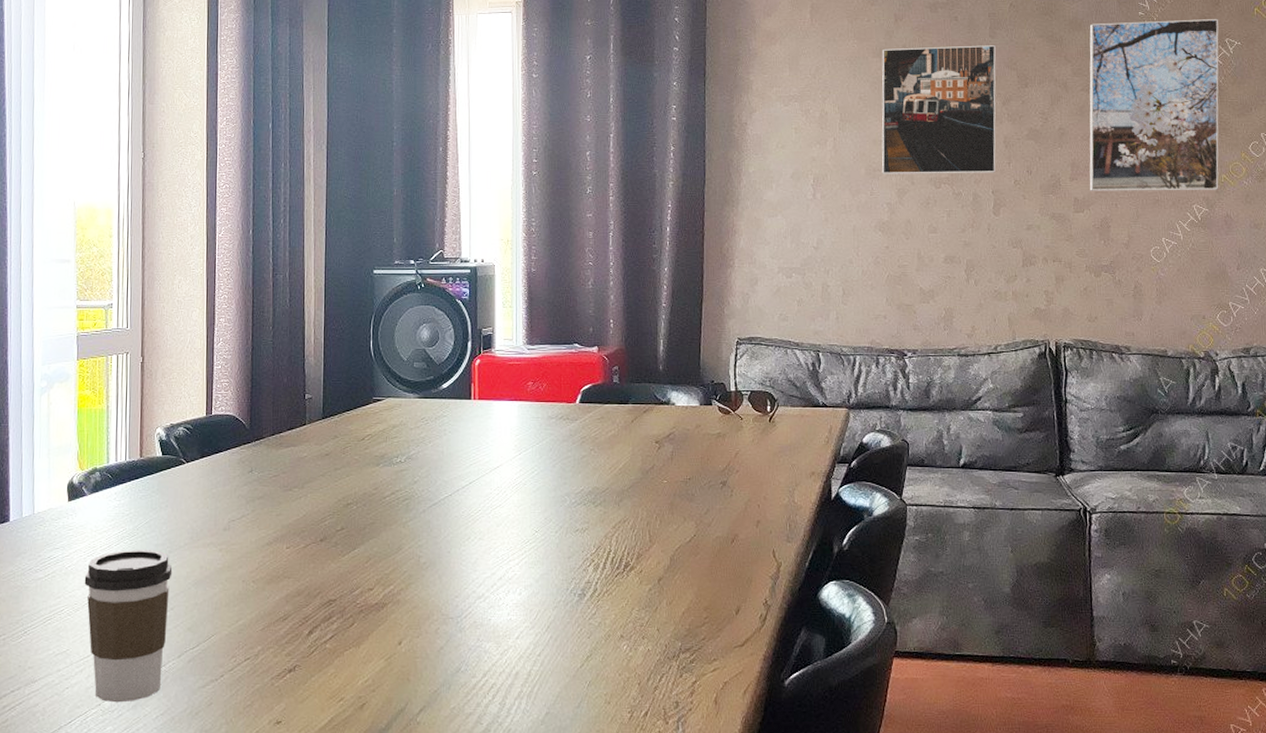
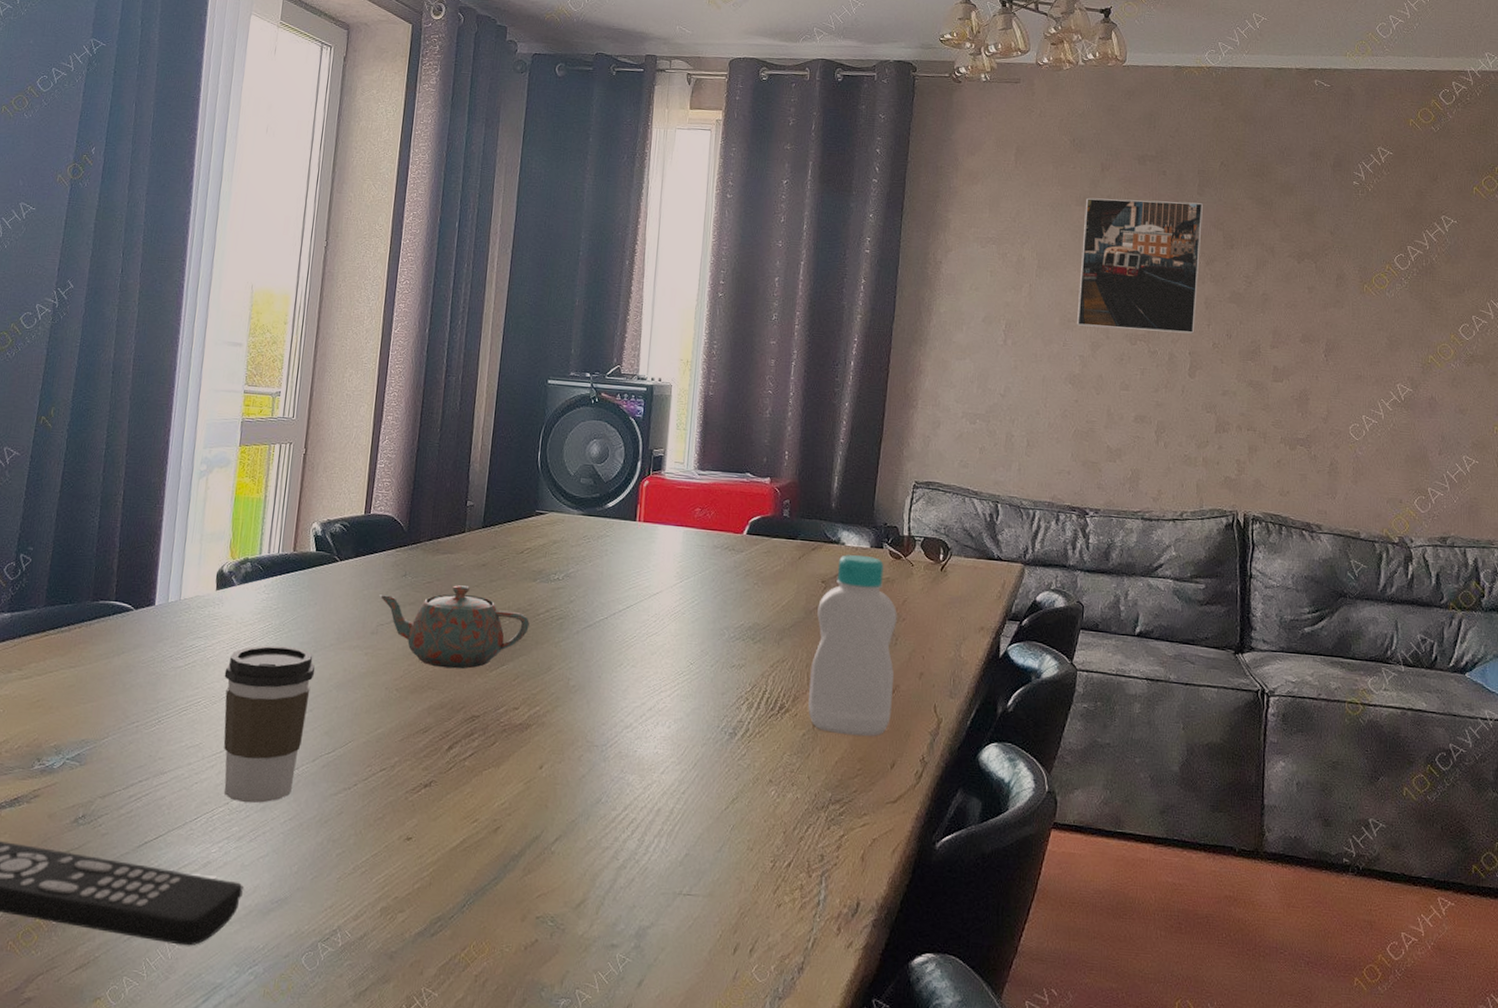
teapot: none [228,476,376,557] -> present [379,585,529,669]
bottle: none [652,414,732,586] -> present [808,555,897,737]
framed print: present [1089,18,1219,191] -> none [1290,189,1435,371]

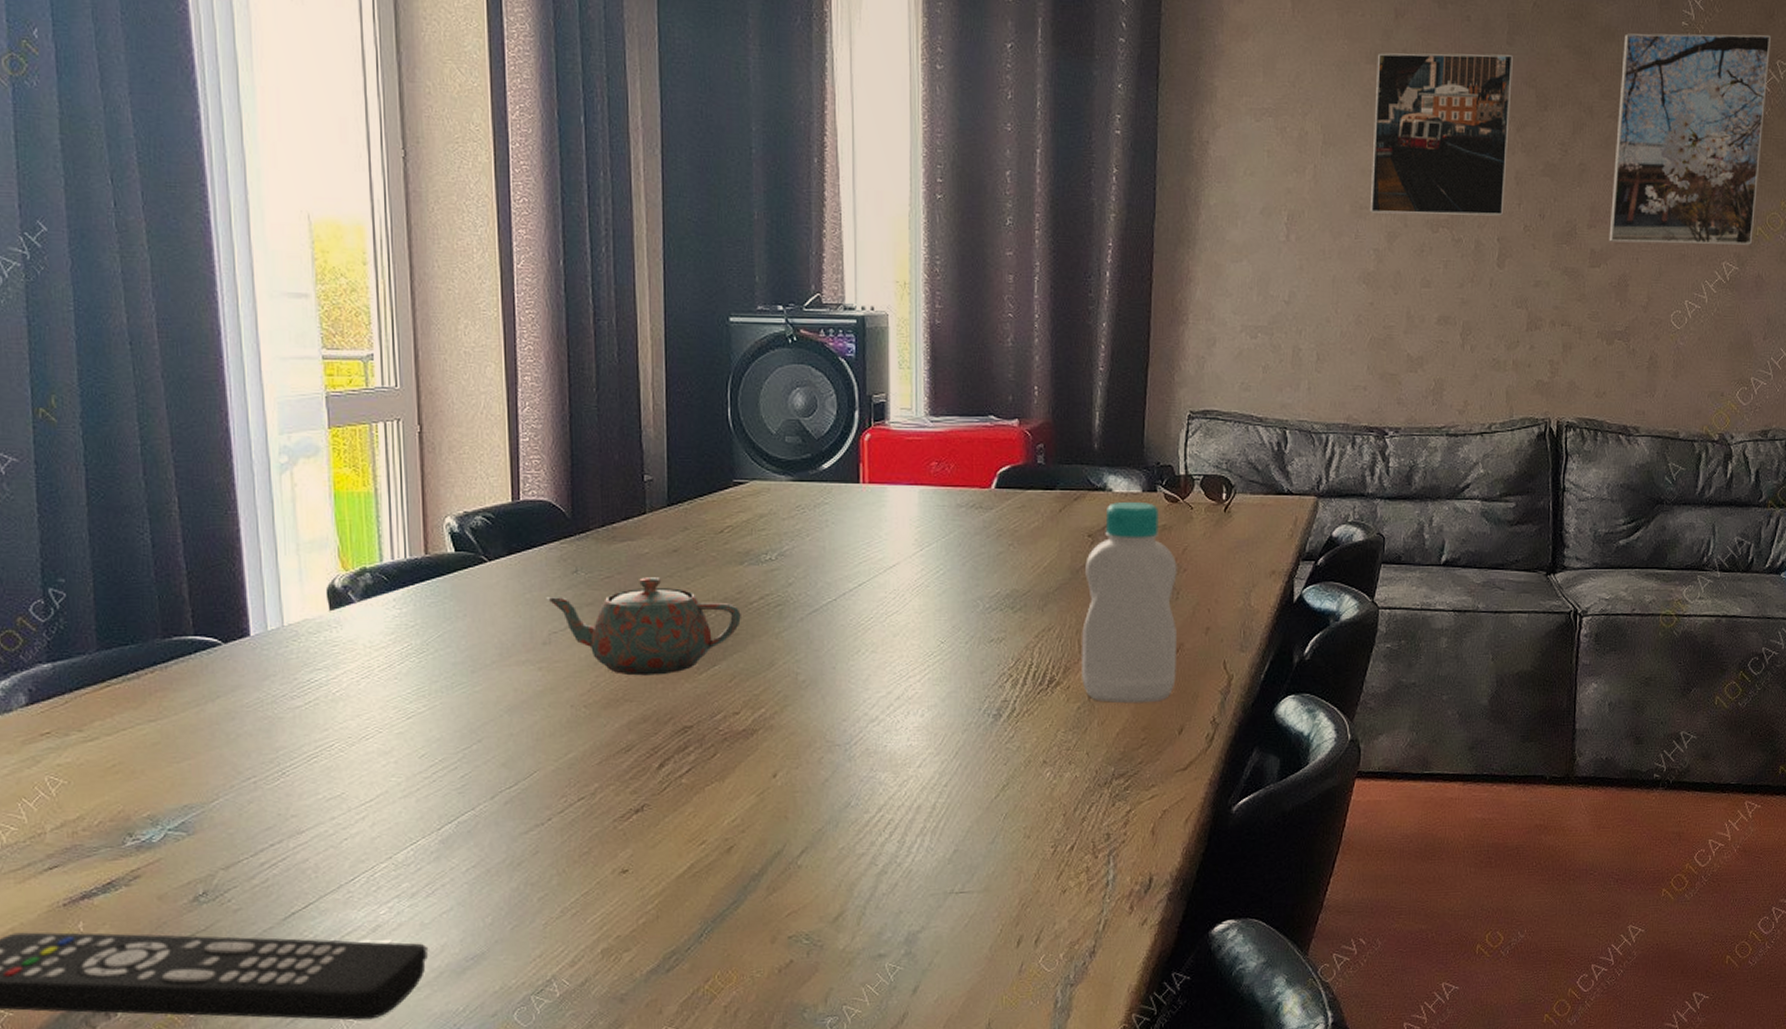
coffee cup: present [223,645,315,803] -> none [359,668,478,855]
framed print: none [1290,189,1435,371] -> present [1608,33,1771,245]

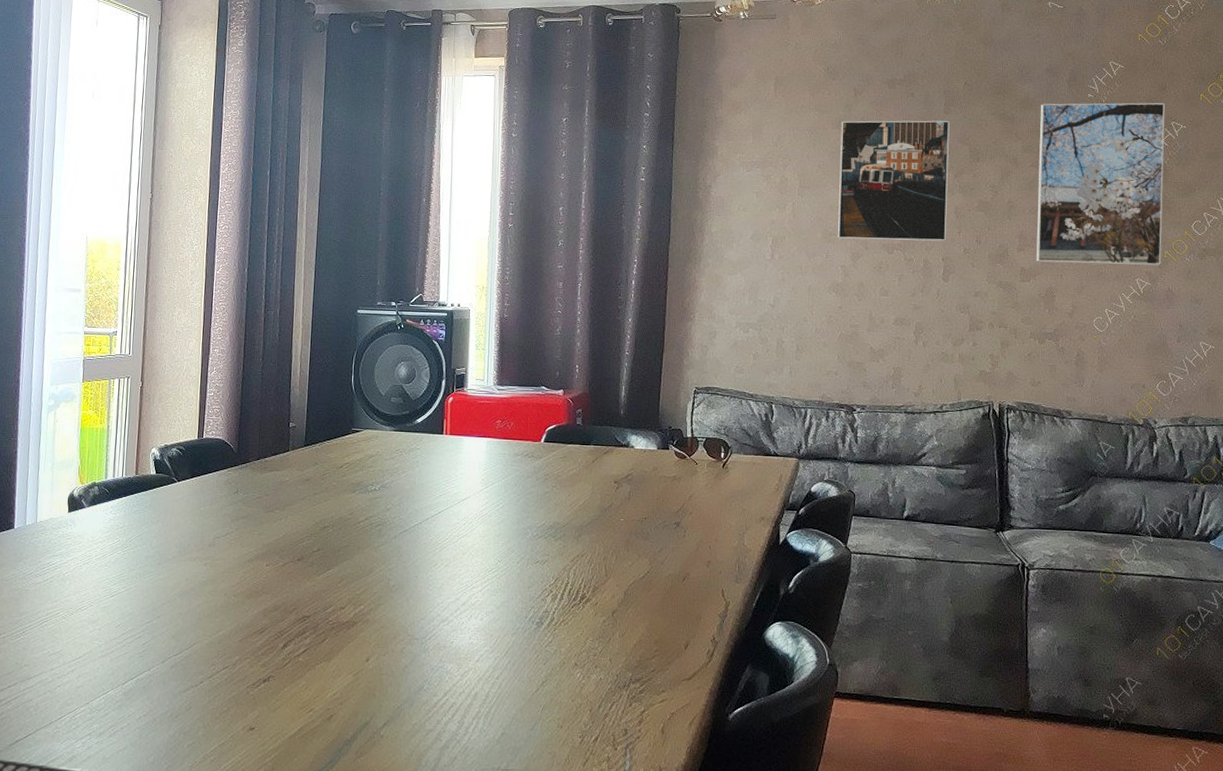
teapot: present [546,577,741,676] -> none [214,499,351,575]
bottle: present [1082,502,1177,704] -> none [607,457,685,621]

